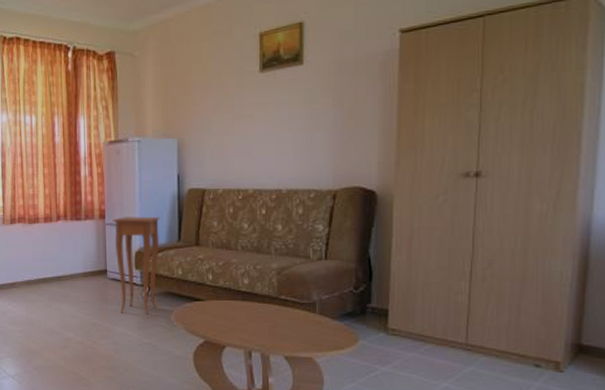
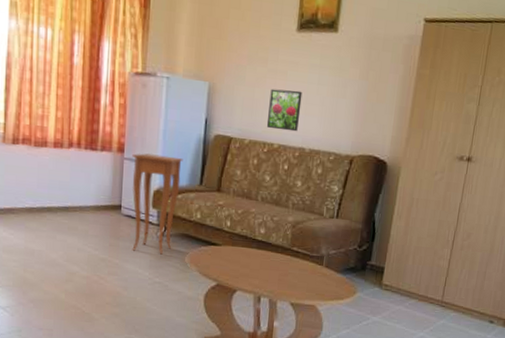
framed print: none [238,131,273,175] -> present [266,89,303,132]

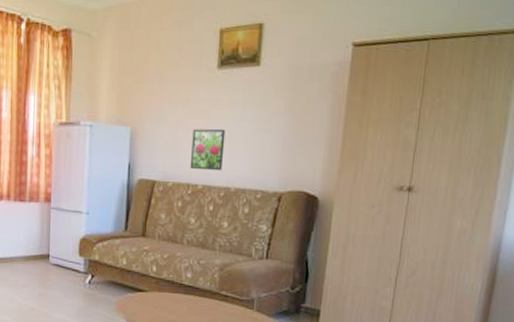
side table: present [132,153,183,255] -> none [59,202,108,303]

